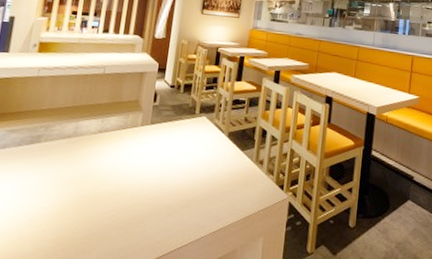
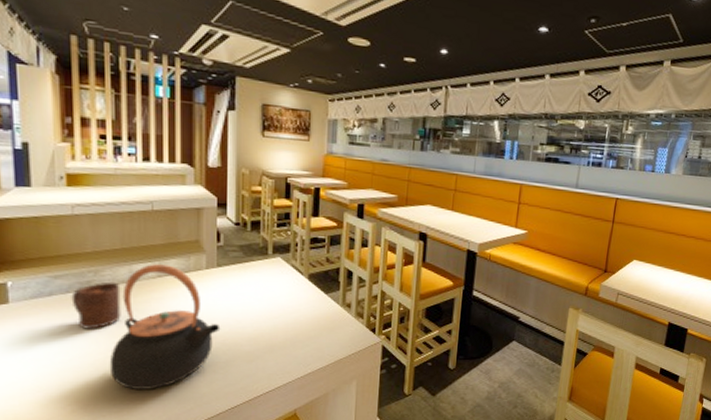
cup: none [20,136,66,181] -> present [71,282,121,329]
teapot: none [41,121,147,242] -> present [109,264,221,389]

